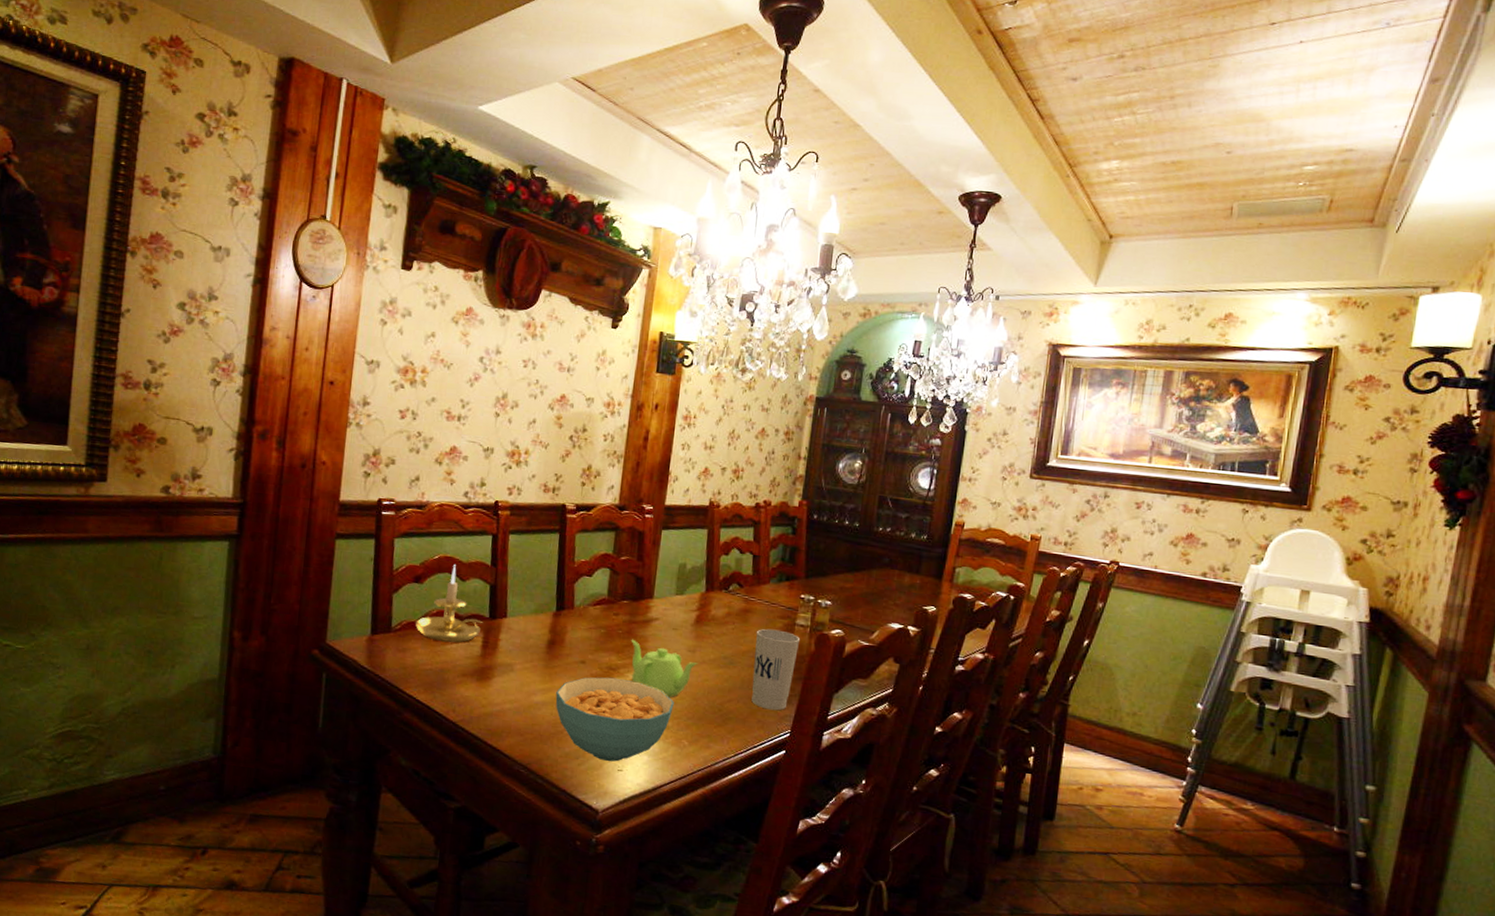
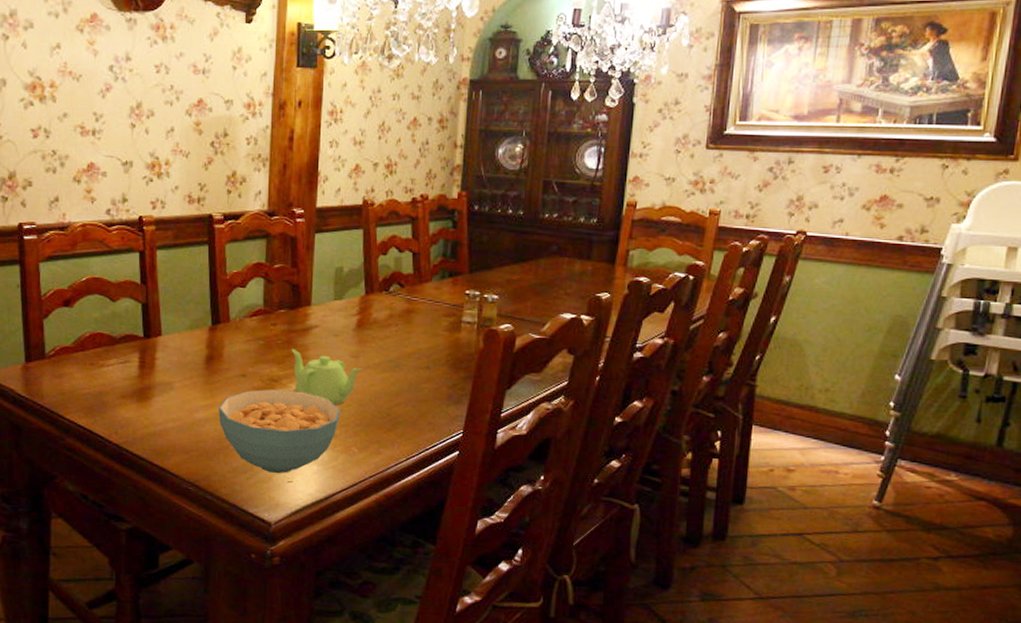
candle holder: present [415,565,484,643] -> none [68,285,138,365]
cup: present [751,628,801,711] -> none [420,328,468,412]

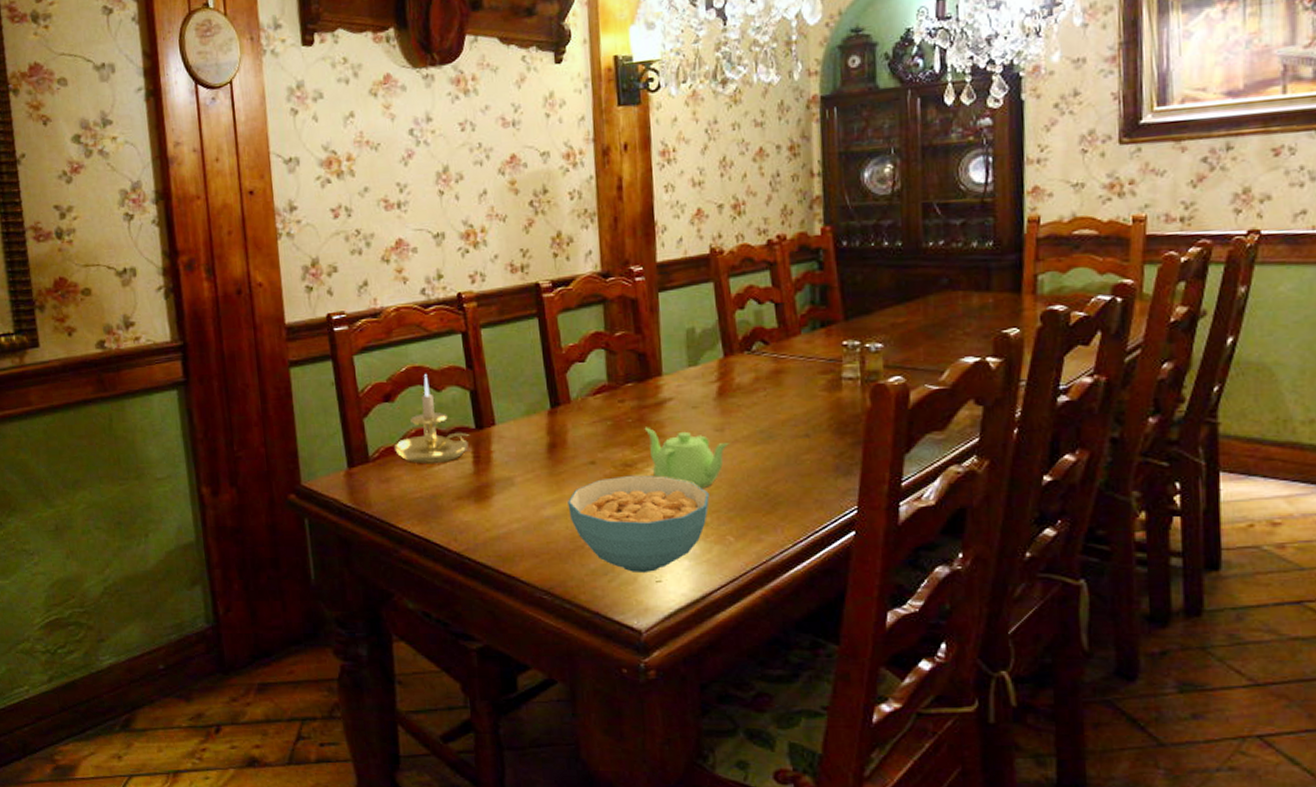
candle holder: none [68,285,138,365] -> present [393,374,470,464]

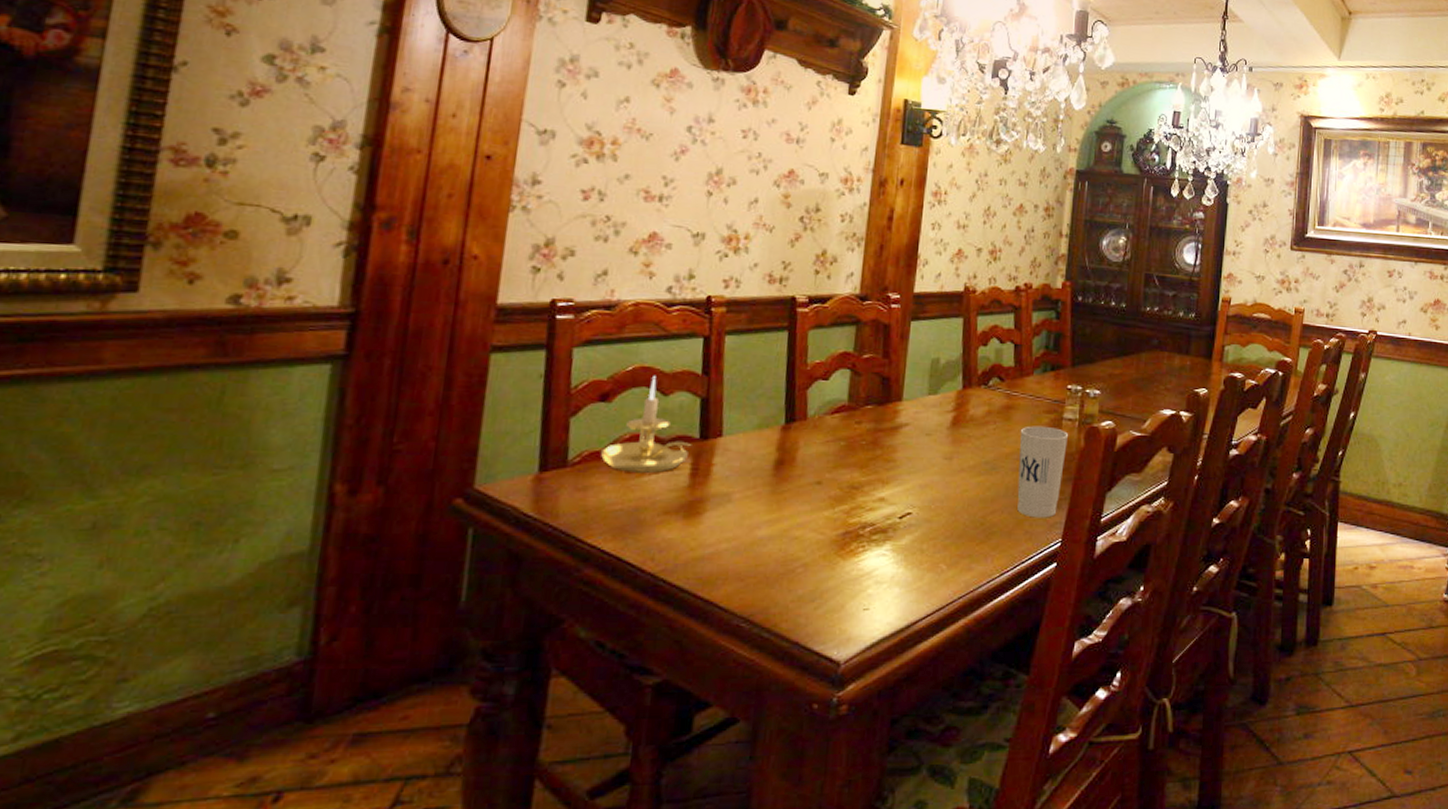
cereal bowl: present [568,475,709,574] -> none [785,498,929,601]
teapot: present [644,427,730,489] -> none [876,450,956,516]
cup: none [794,388,851,486] -> present [1017,426,1069,518]

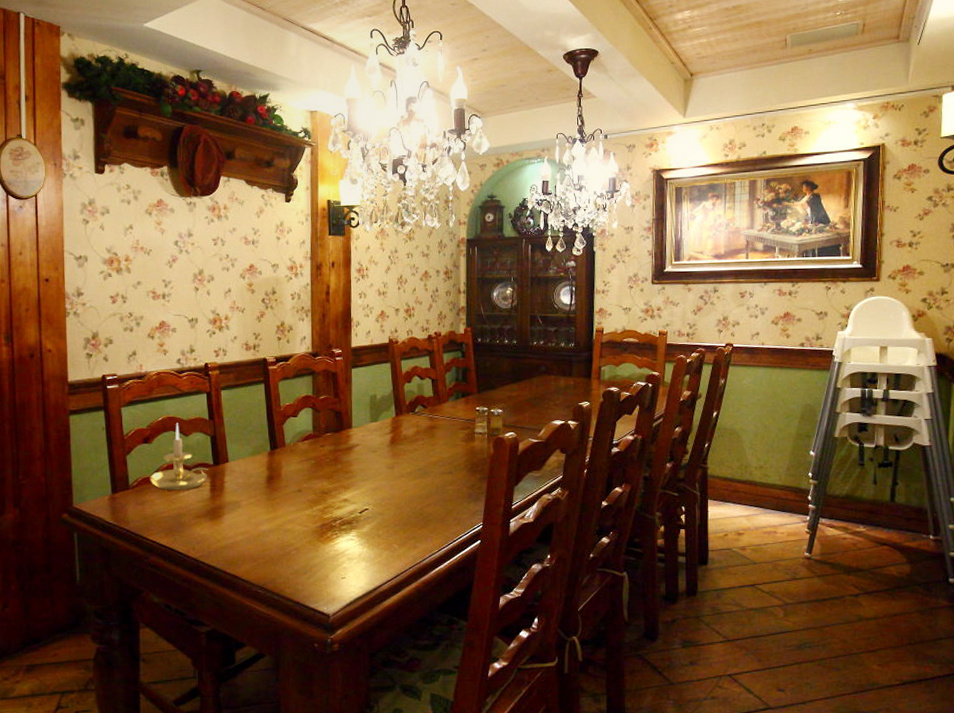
cup: present [1017,426,1069,518] -> none [442,439,481,508]

